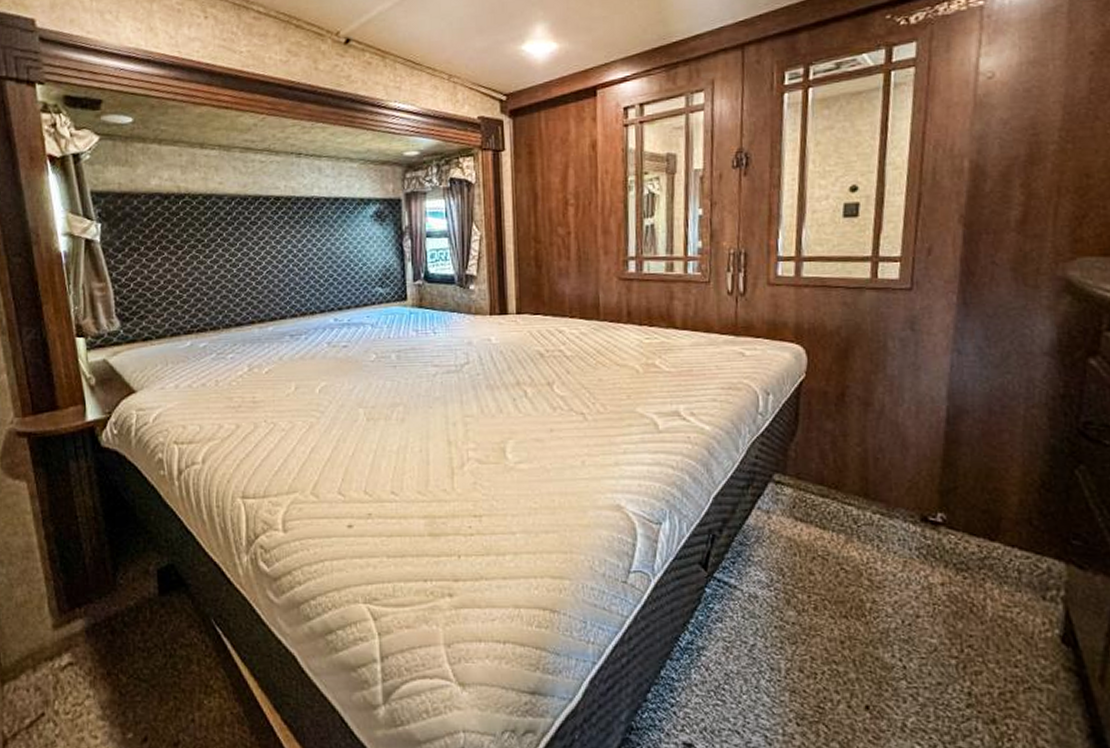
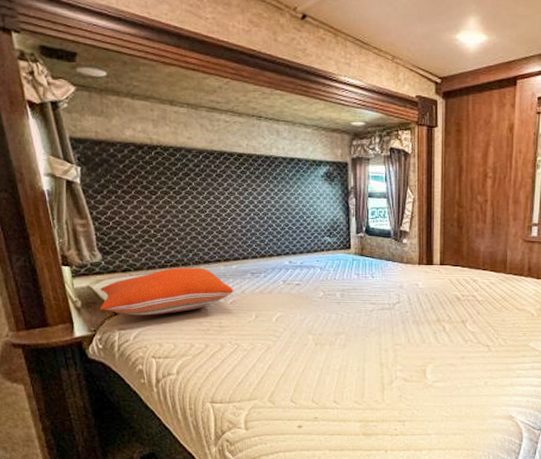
pillow: none [115,331,270,393] -> present [99,267,234,316]

